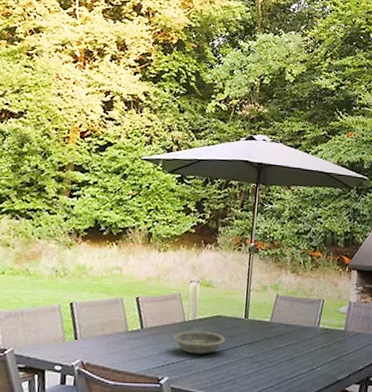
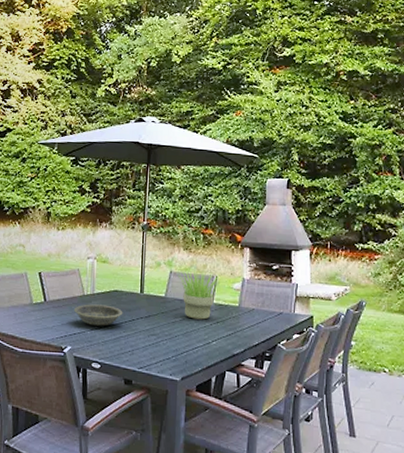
potted plant: none [283,293,330,345] -> present [177,270,223,320]

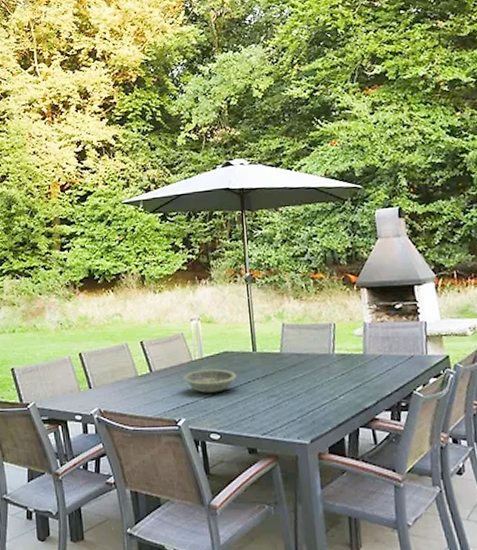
potted plant: present [177,270,223,320] -> none [289,319,342,374]

